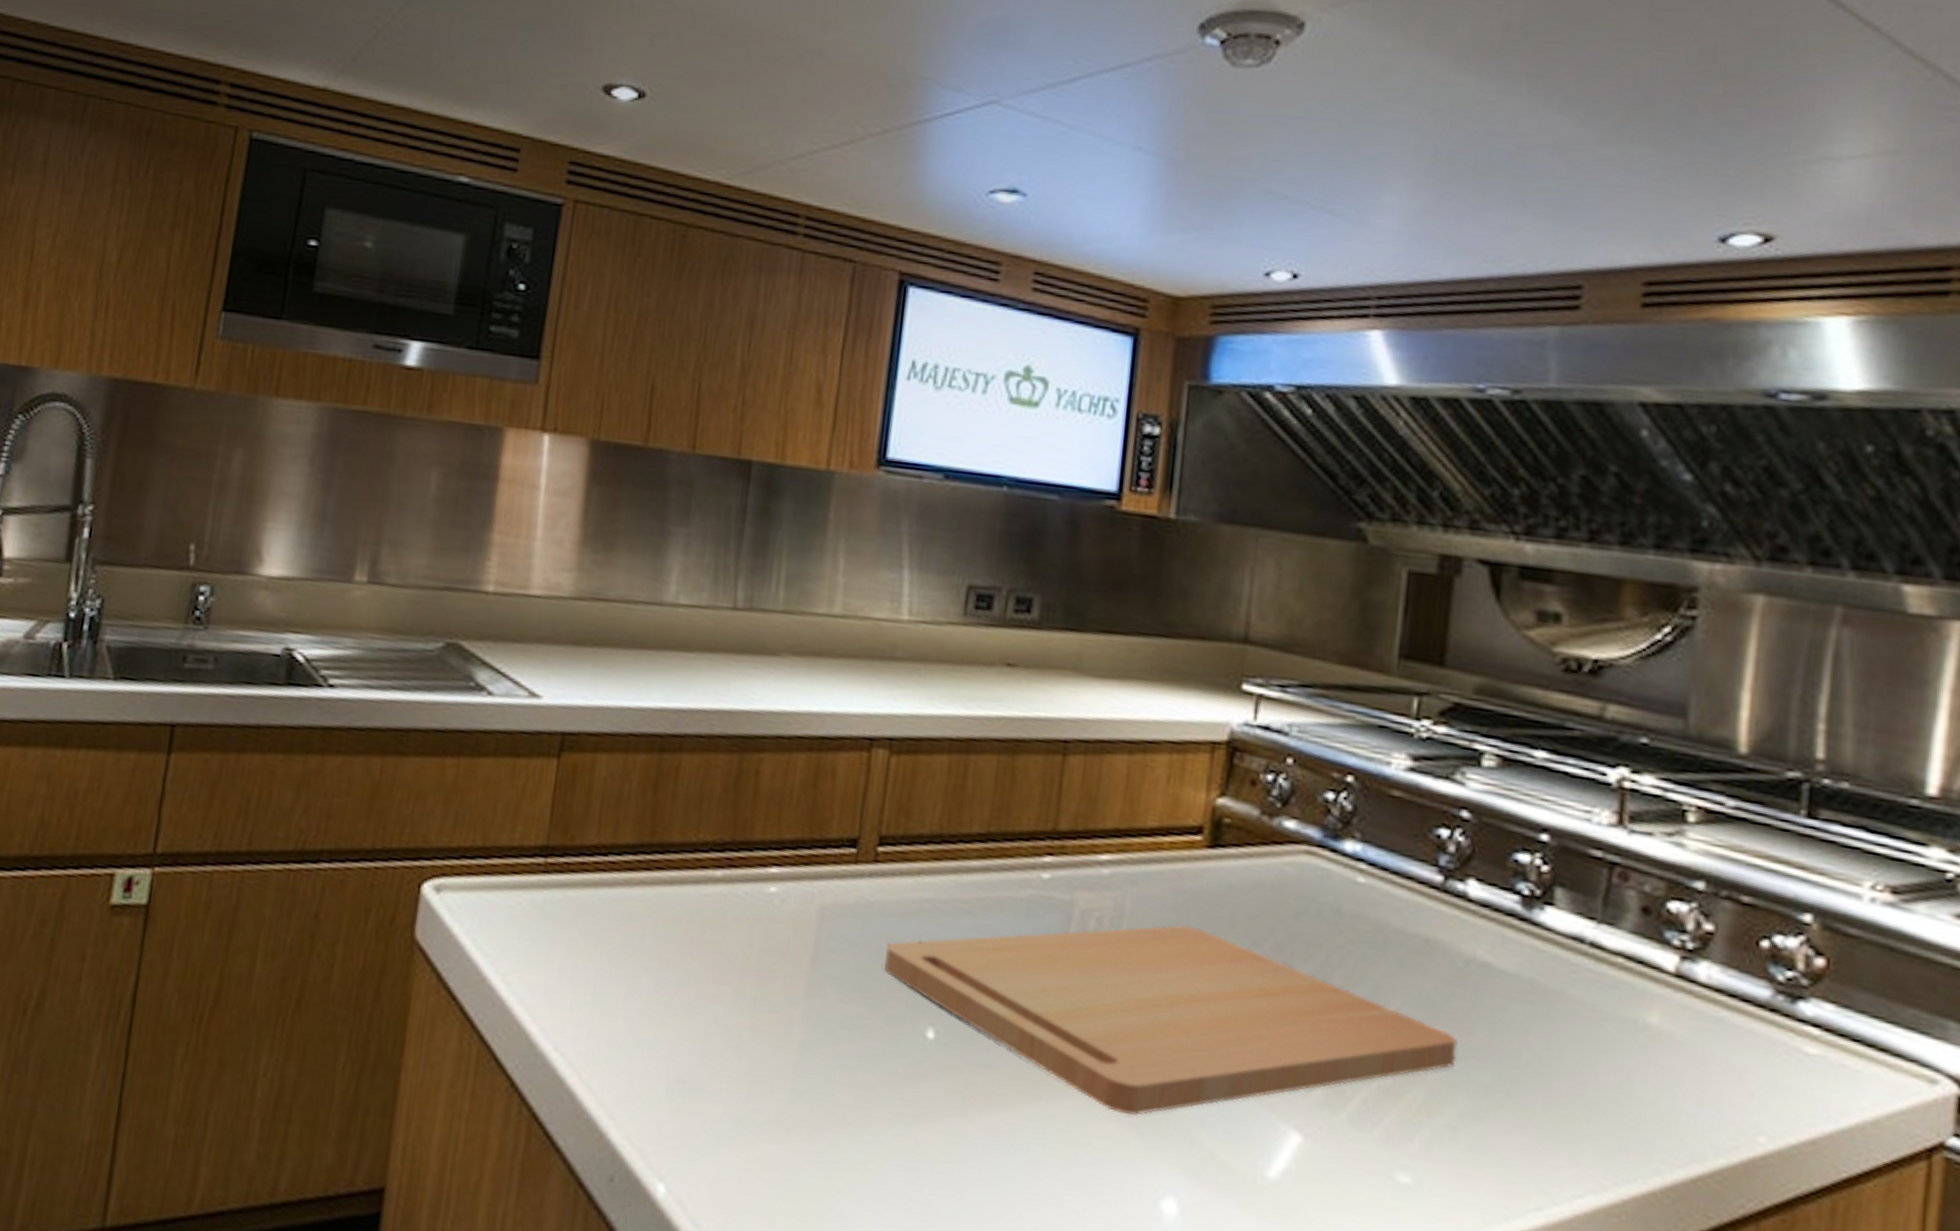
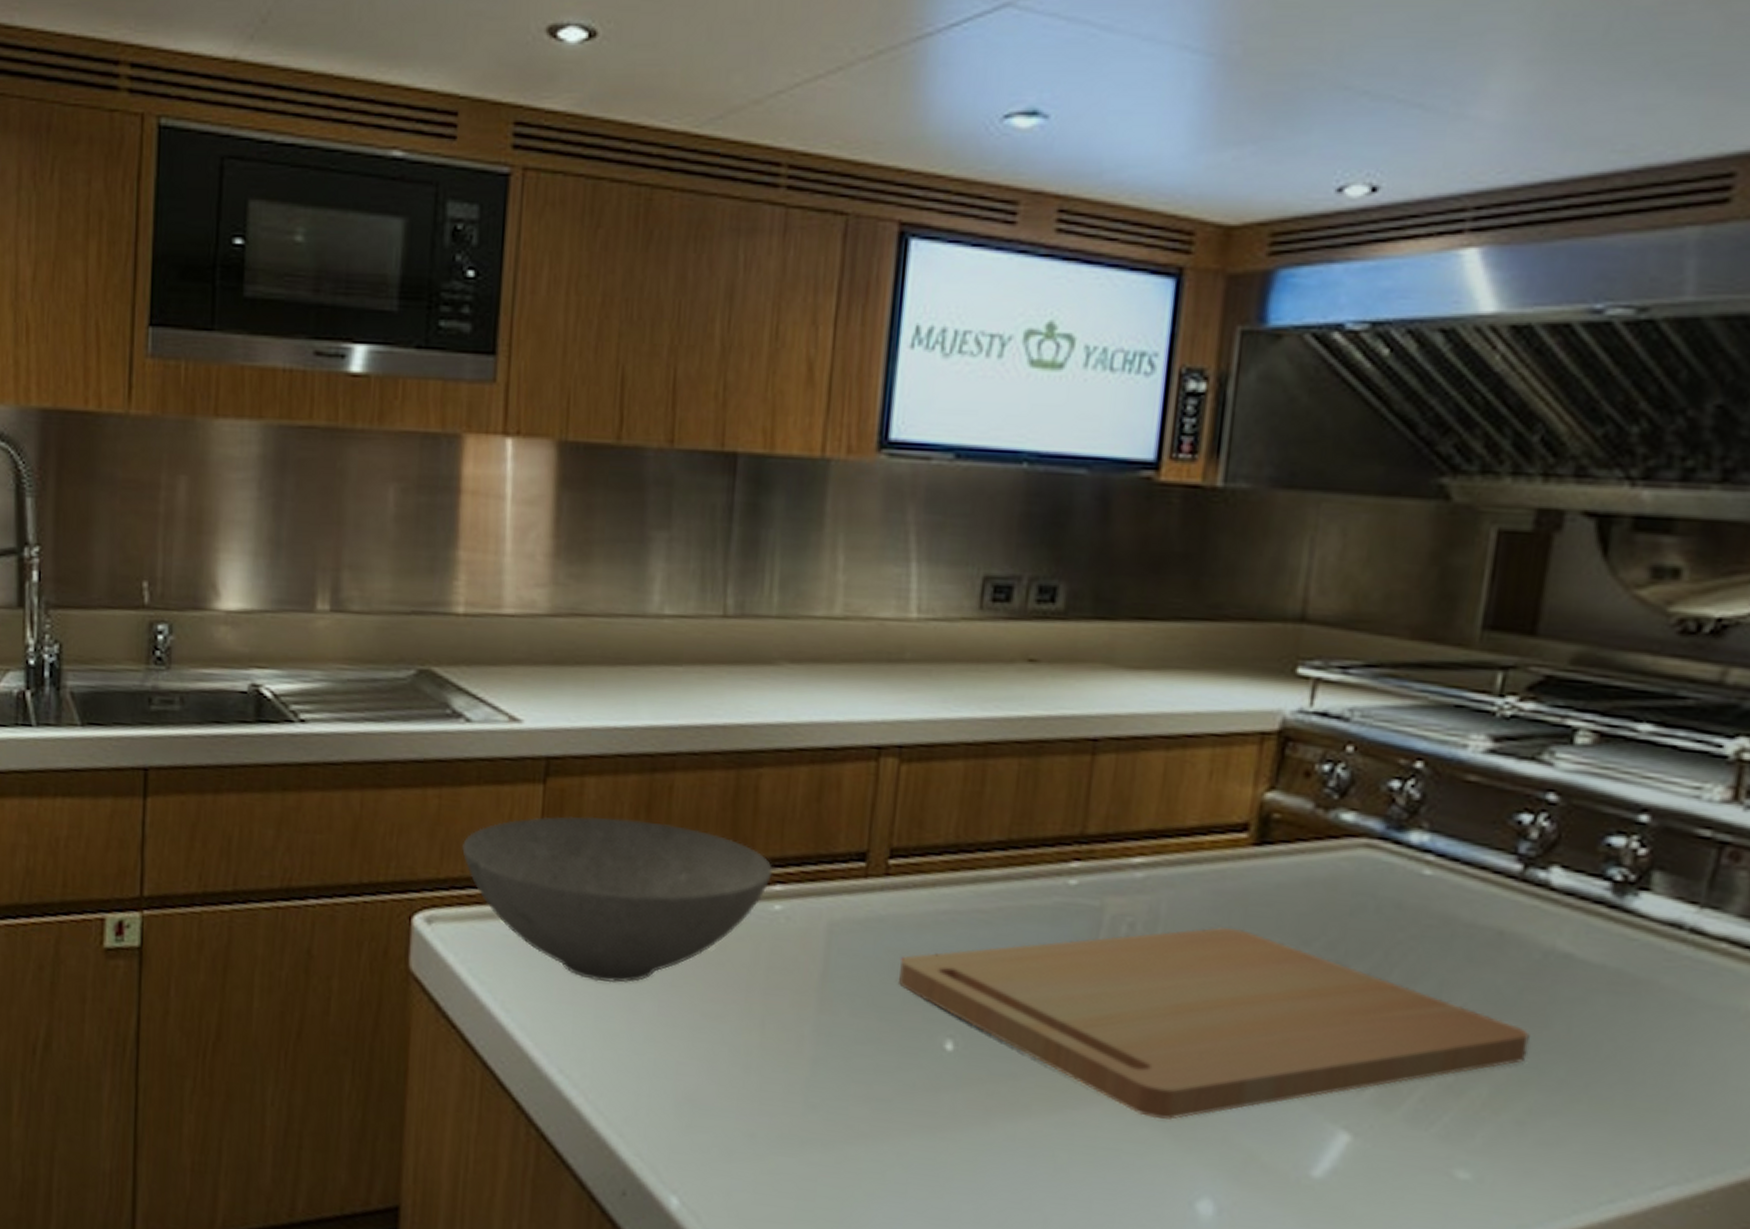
bowl: none [475,791,770,959] -> present [462,816,772,983]

